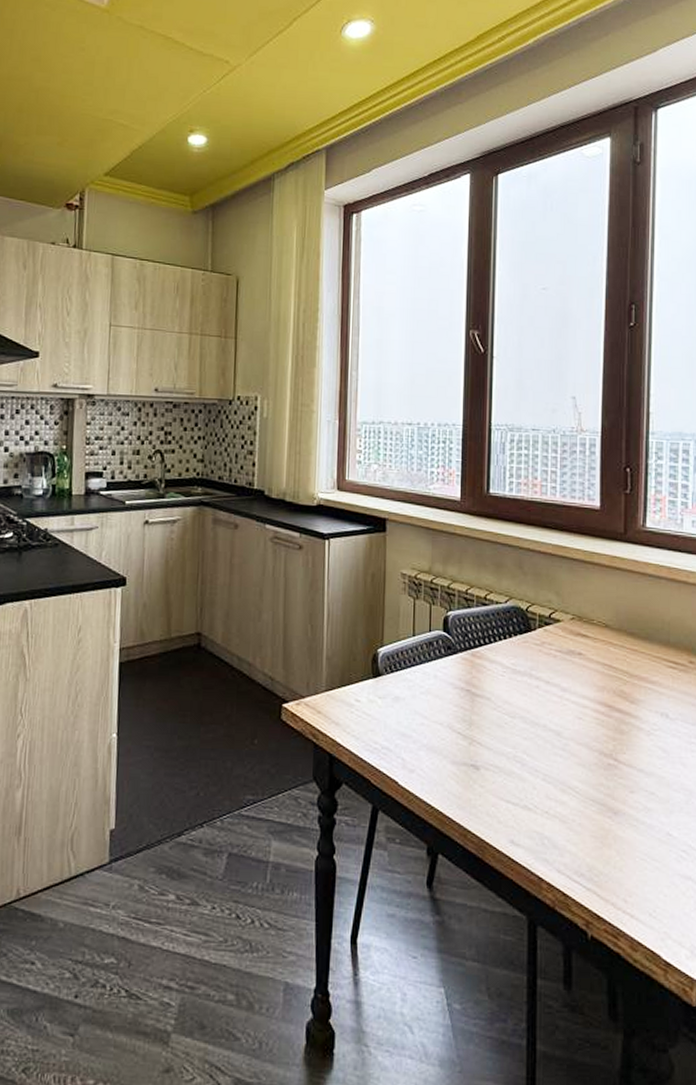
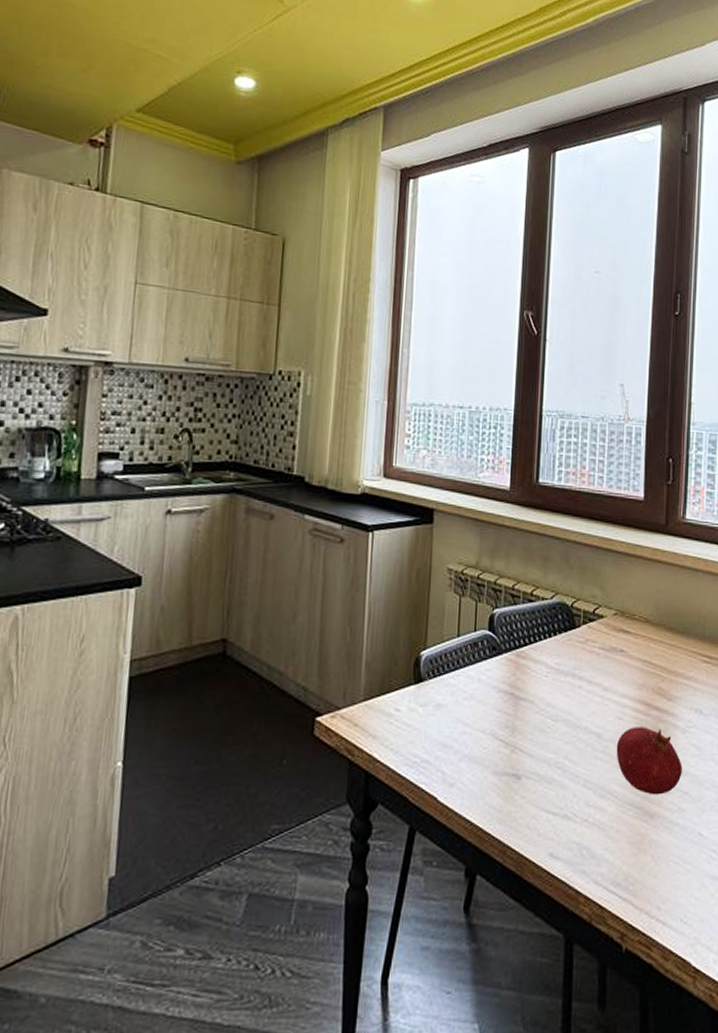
fruit: none [576,727,648,794] -> present [616,727,682,795]

